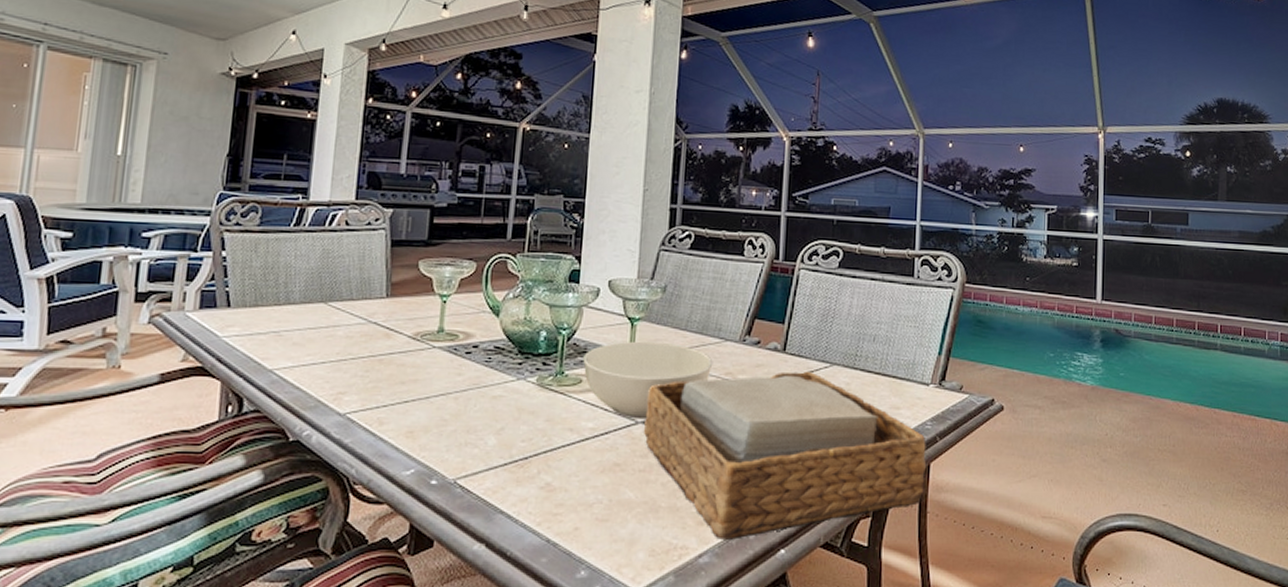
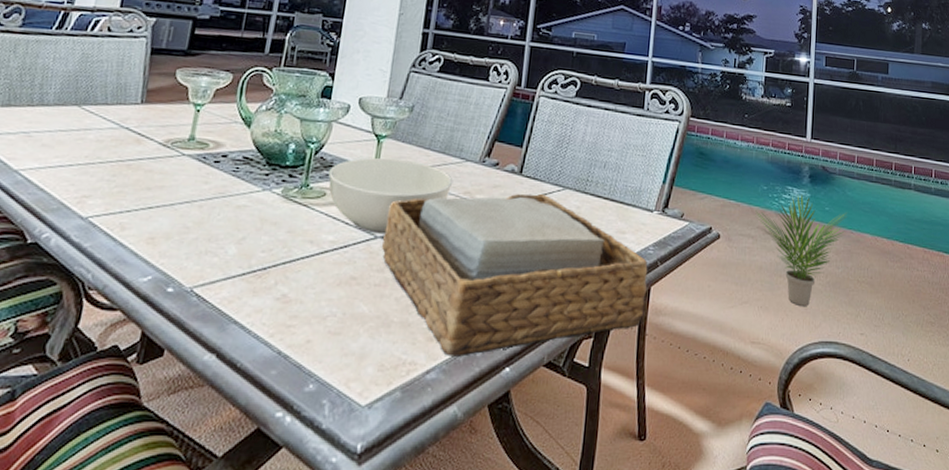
potted plant: none [1042,360,1145,477] -> present [755,194,848,306]

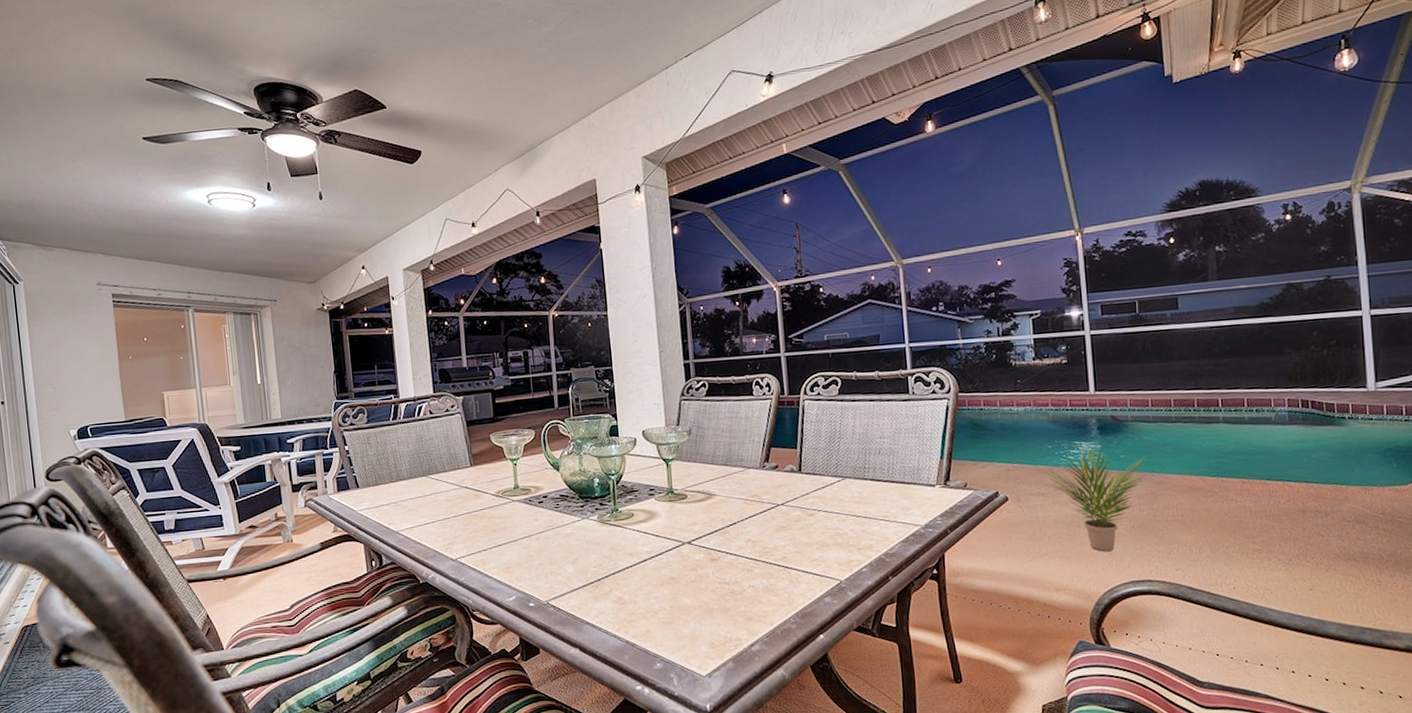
bowl: present [328,157,453,234] -> none [631,476,740,541]
napkin holder: present [382,194,648,357] -> none [689,486,942,631]

